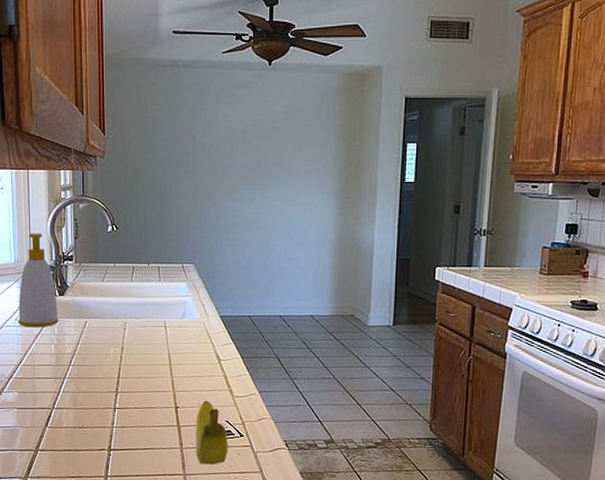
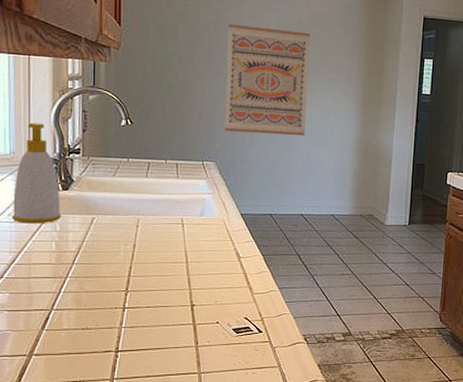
fruit: present [196,400,228,465] -> none [212,298,246,362]
wall art: none [202,124,285,234] -> present [224,24,311,136]

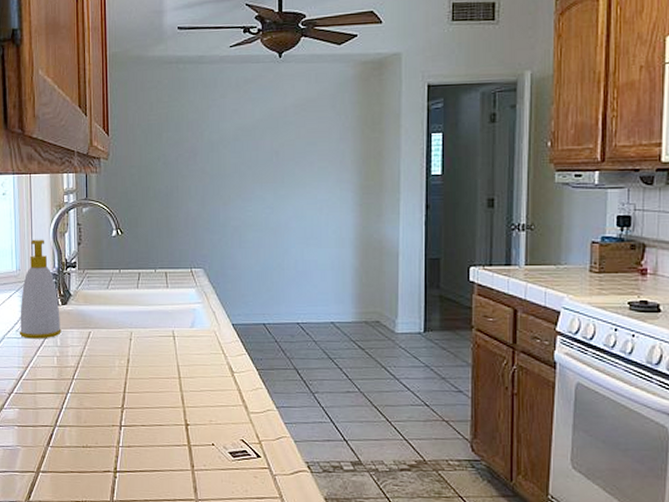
wall art: present [224,24,311,136] -> none [210,119,298,235]

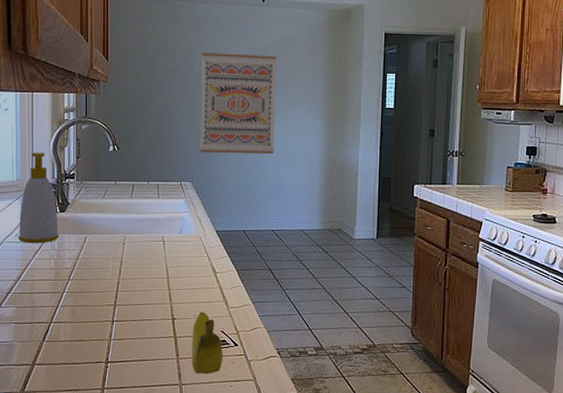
fruit: none [208,417,244,489] -> present [191,311,223,374]
wall art: none [210,119,298,235] -> present [199,53,277,155]

